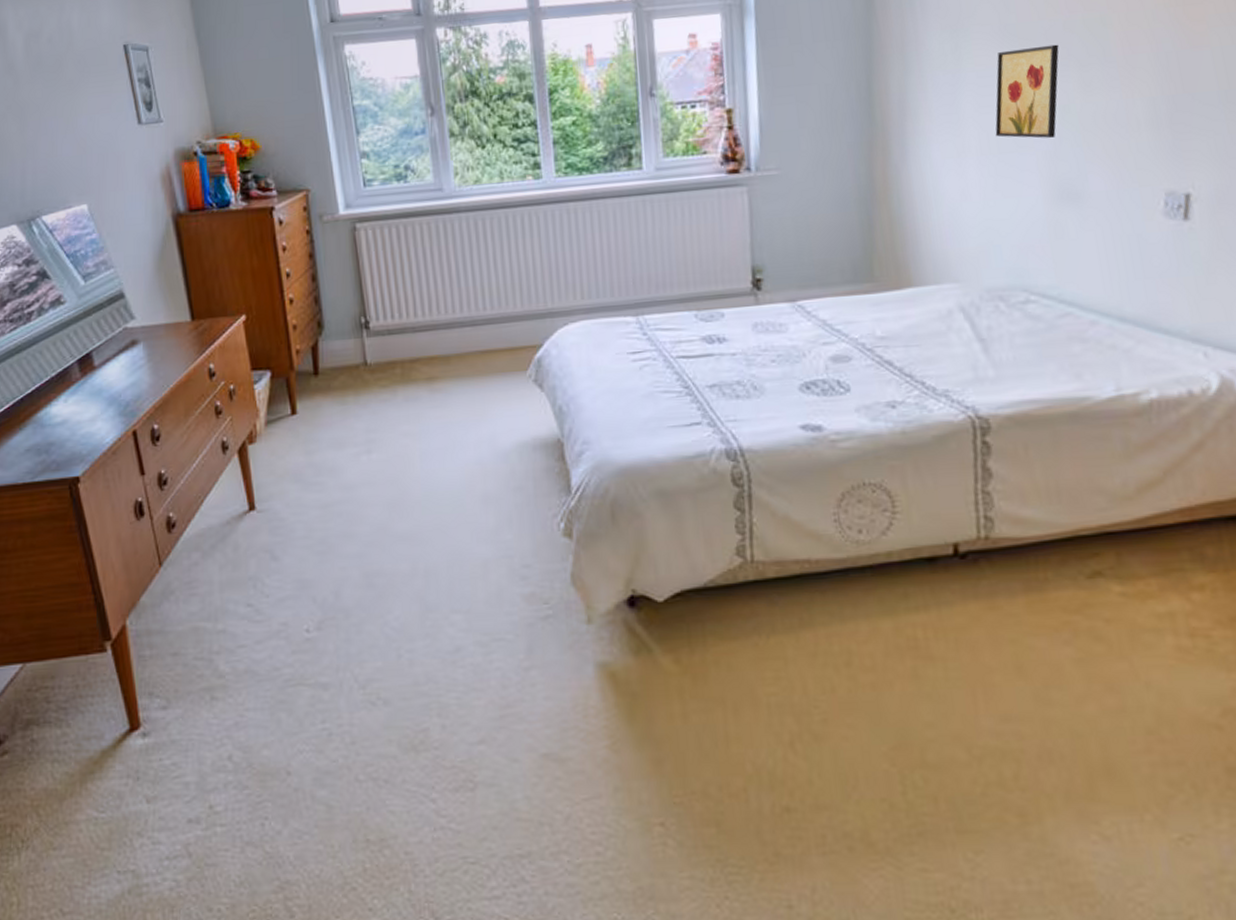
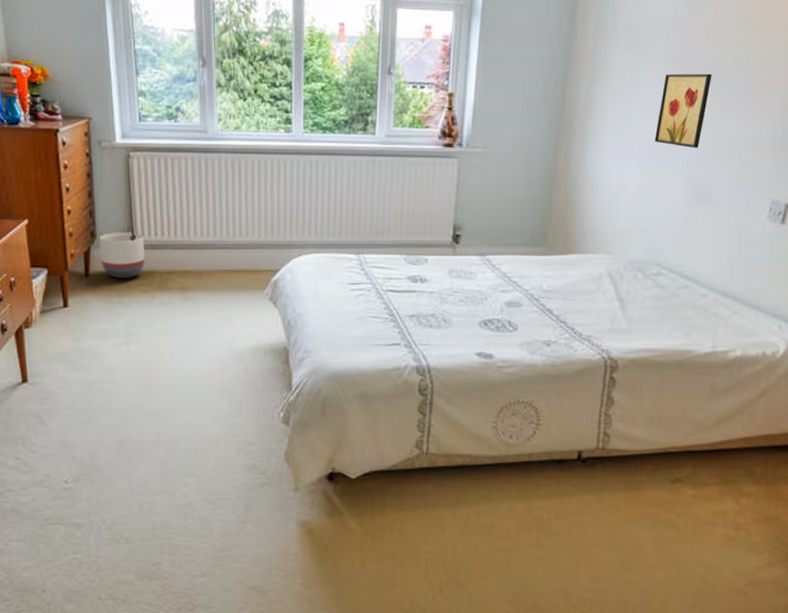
planter: none [328,317,382,374] -> present [99,232,145,279]

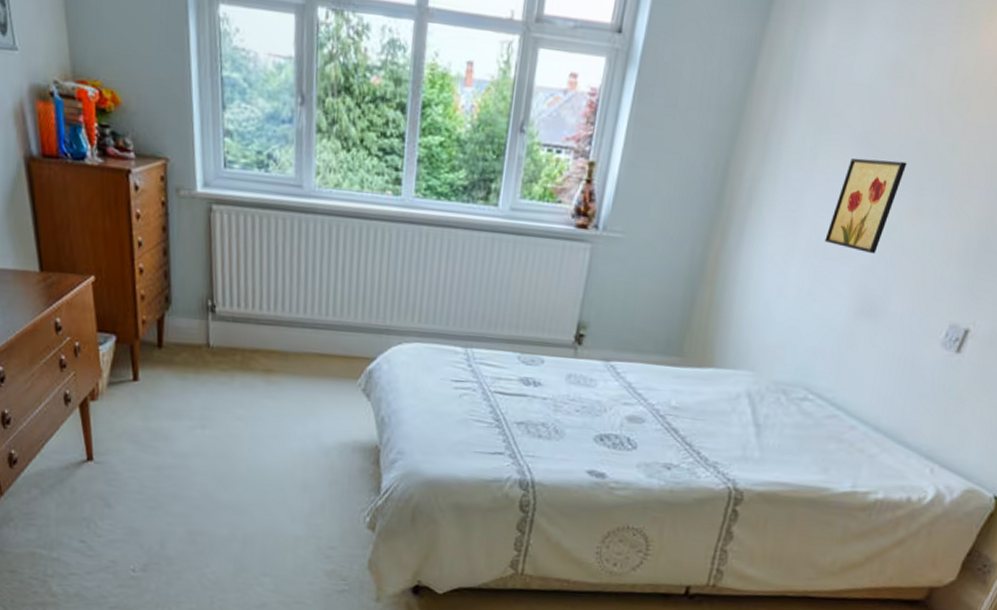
planter: present [99,232,145,279] -> none [174,299,226,354]

